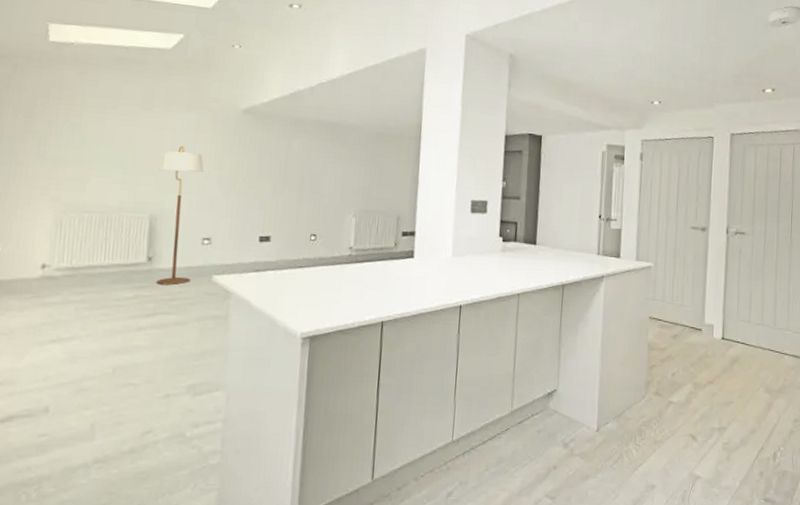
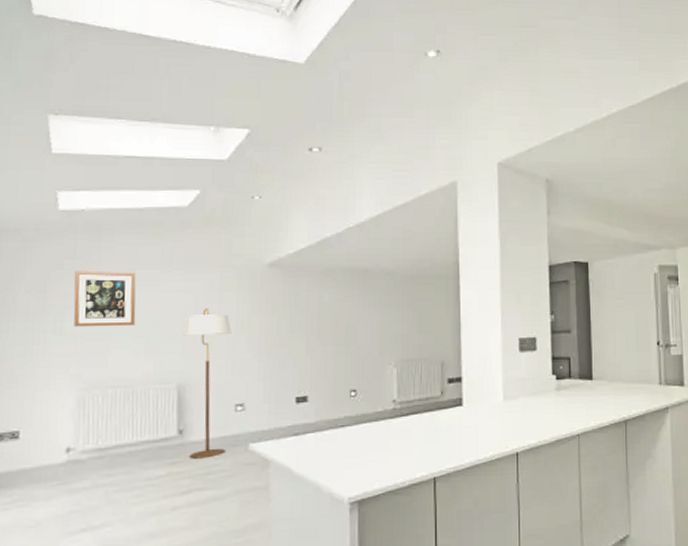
wall art: none [56,100,118,156] -> present [73,270,136,327]

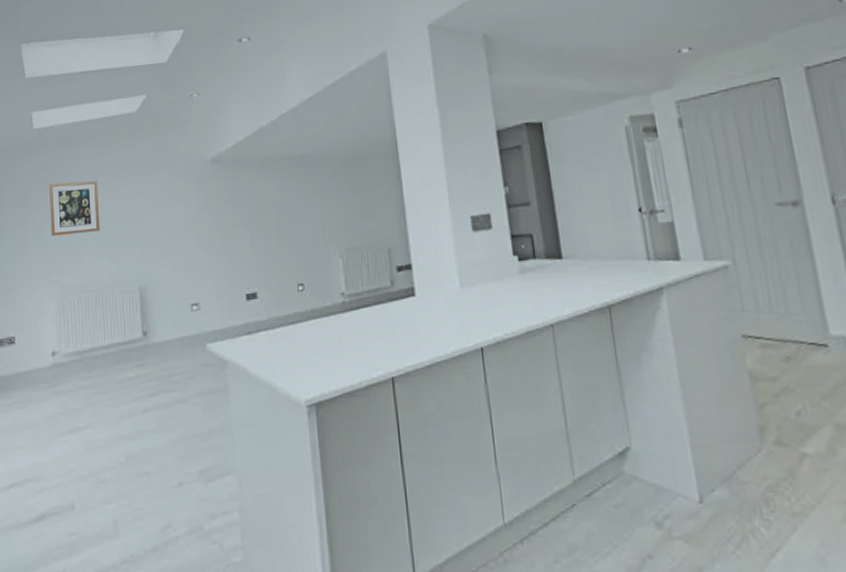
floor lamp: present [183,308,231,459] -> none [141,208,186,361]

